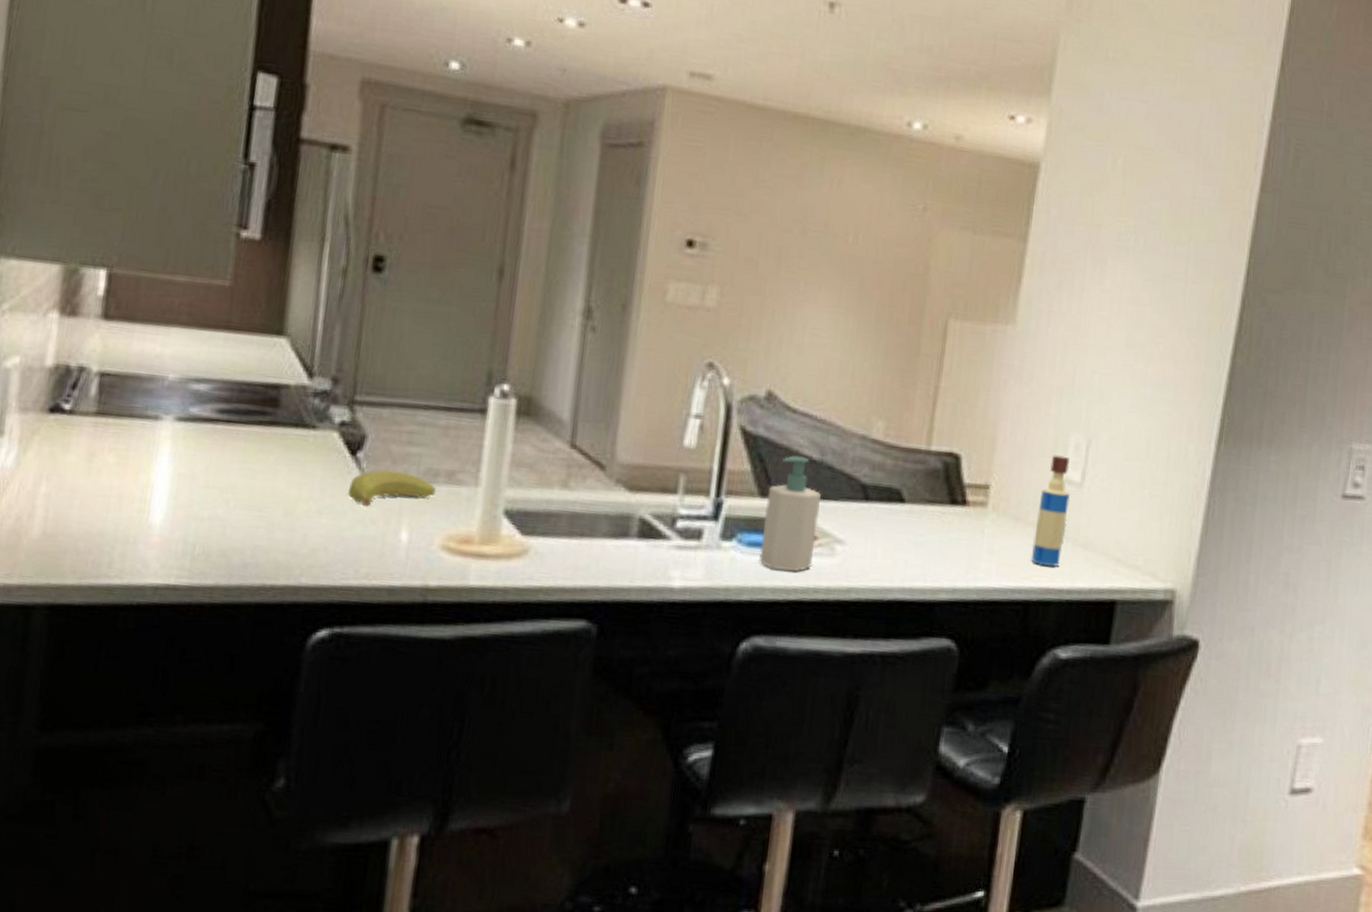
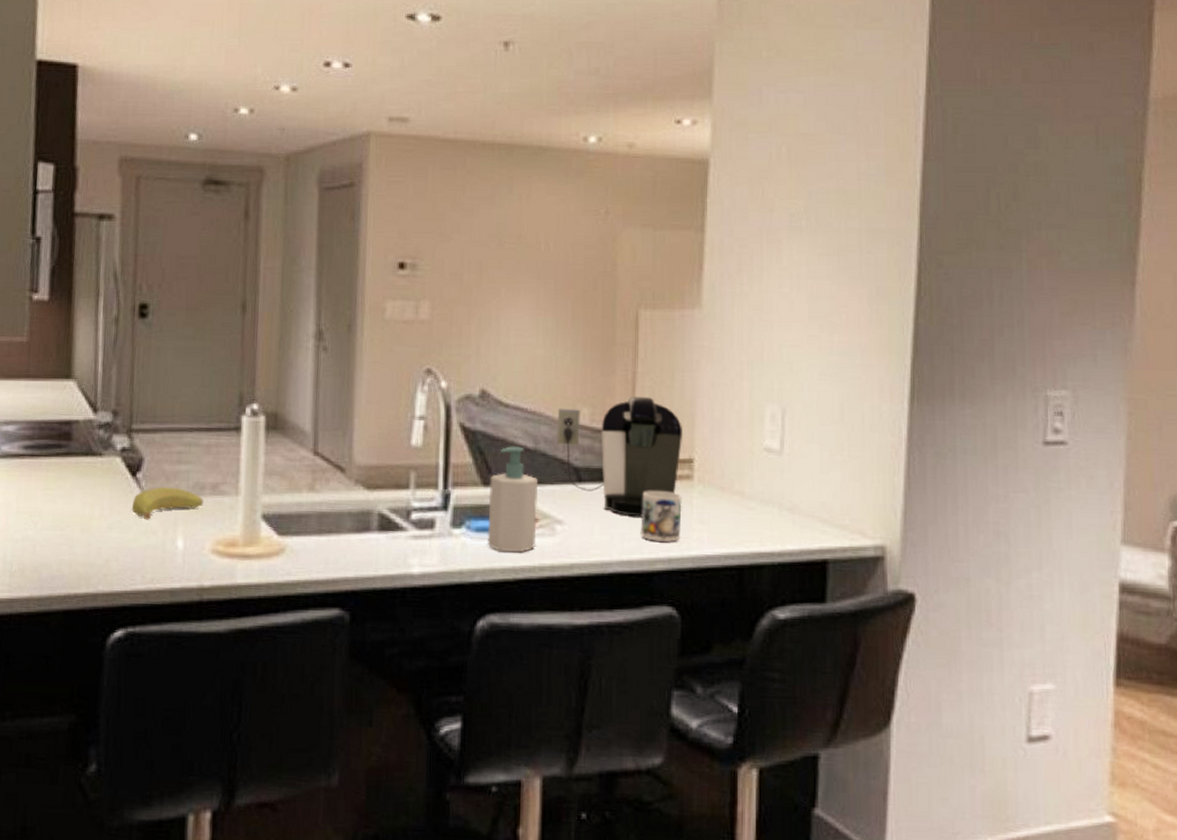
coffee maker: none [845,412,982,543] -> present [557,396,683,517]
mug: none [926,515,974,571] -> present [641,491,682,543]
tequila bottle: present [1030,455,1071,568] -> none [740,426,772,532]

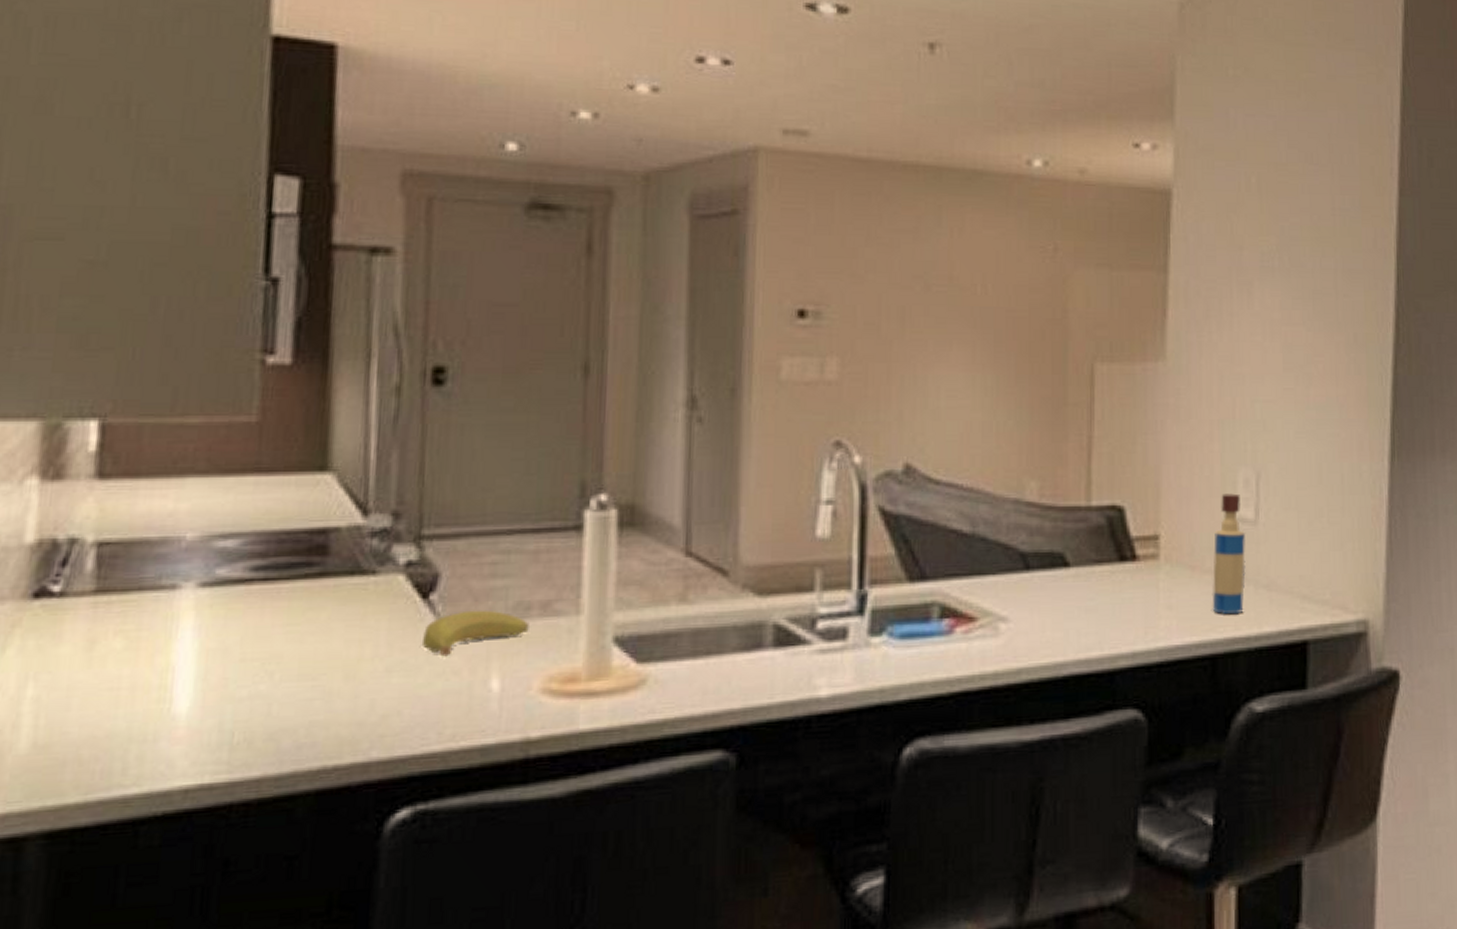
soap bottle: present [487,446,538,553] -> none [915,531,978,662]
coffee maker: present [557,396,683,517] -> none [999,464,1147,607]
mug: present [641,491,682,543] -> none [1100,575,1147,635]
tequila bottle: none [740,426,772,532] -> present [1212,493,1246,615]

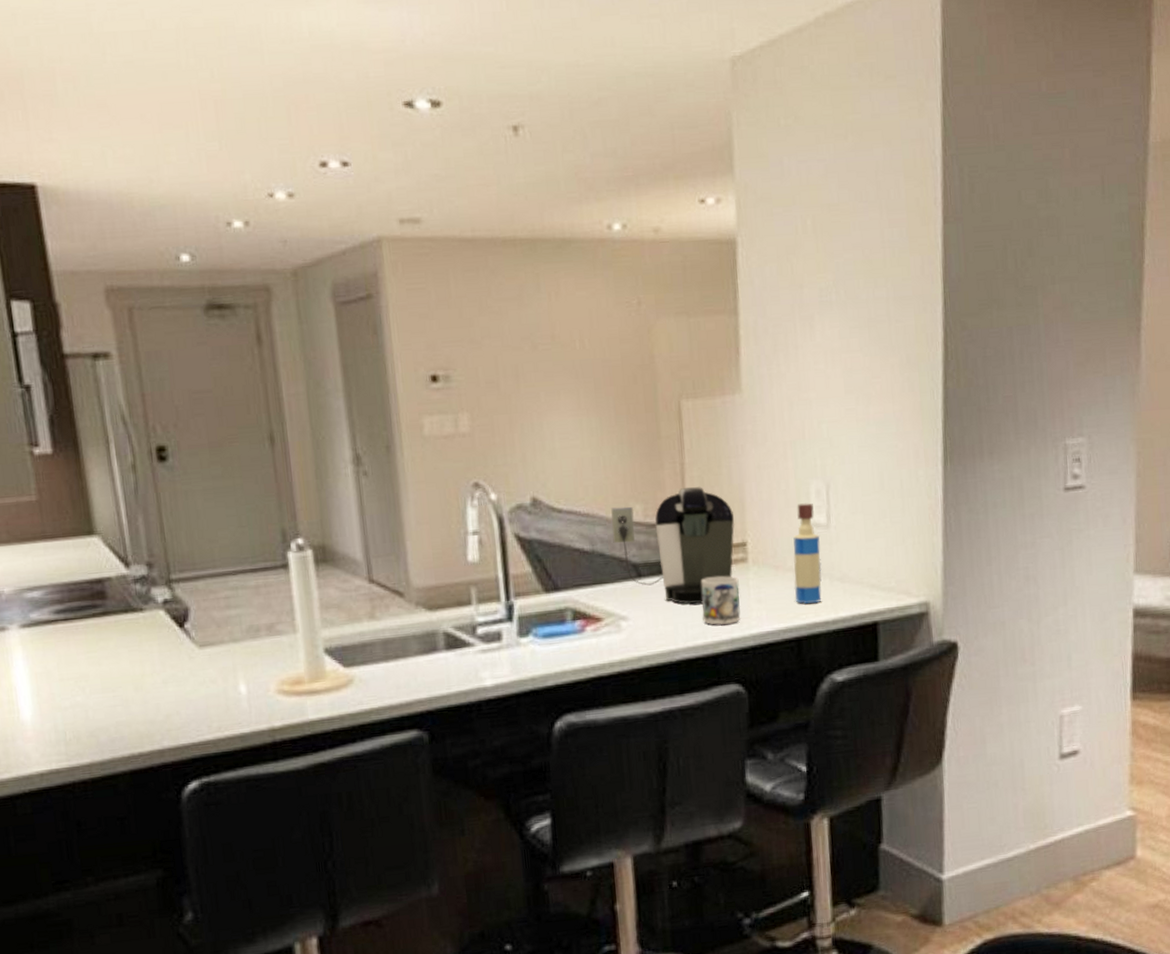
banana: present [421,610,529,657] -> none [184,633,261,670]
coffee maker: none [999,464,1147,607] -> present [611,486,735,604]
mug: none [1100,575,1147,635] -> present [701,576,741,626]

